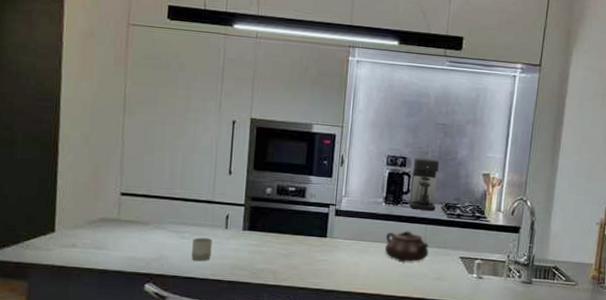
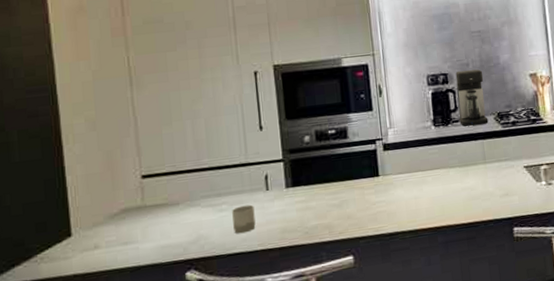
teapot: present [385,230,429,262] -> none [441,150,491,185]

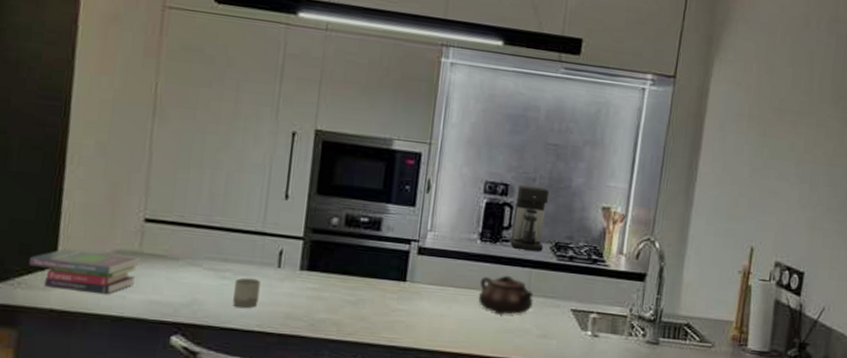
books: none [46,211,144,256] -> present [28,249,138,295]
teapot: none [441,150,491,185] -> present [479,275,534,314]

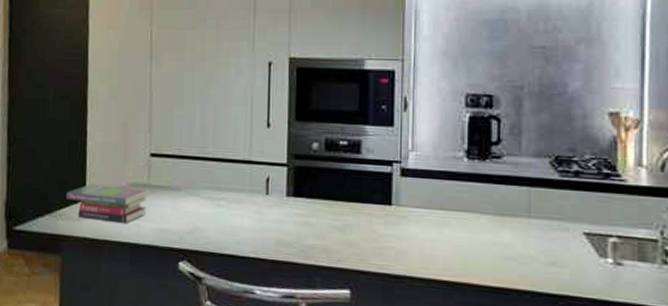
cup: present [233,277,261,309] -> none [229,205,252,236]
teapot: present [479,275,534,314] -> none [471,195,536,239]
coffee maker: present [510,184,550,251] -> none [501,94,542,167]

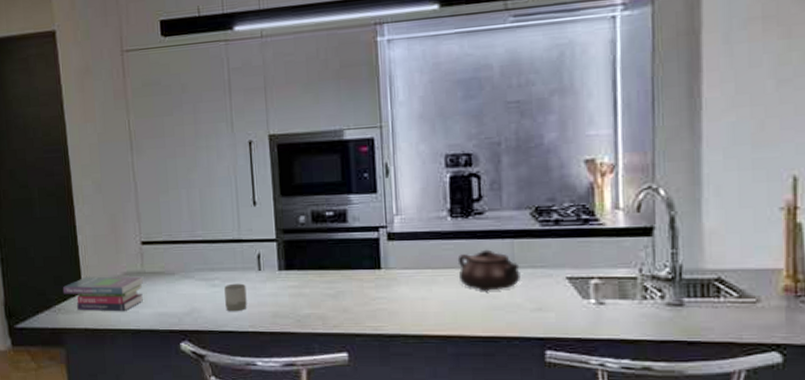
cup: none [229,205,252,236] -> present [224,283,247,312]
teapot: none [471,195,536,239] -> present [457,249,521,291]

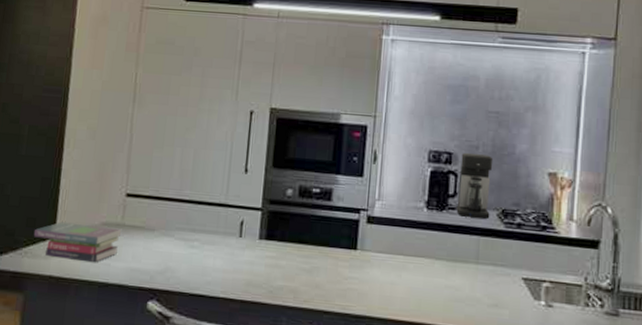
cup: present [224,283,247,312] -> none [200,246,225,276]
teapot: present [457,249,521,291] -> none [428,243,483,283]
coffee maker: none [482,150,522,220] -> present [456,152,494,219]

